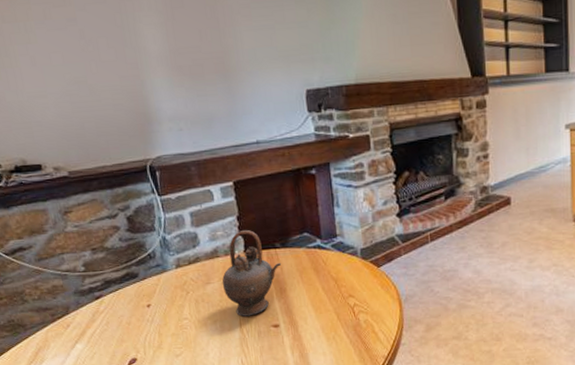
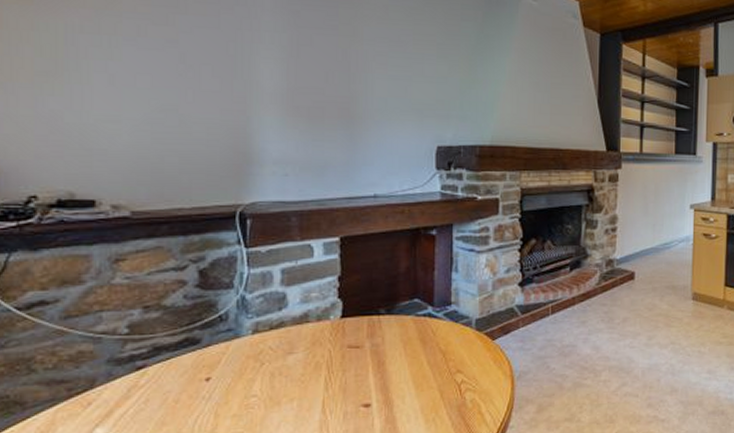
teapot: present [222,229,282,317] -> none [308,291,384,394]

